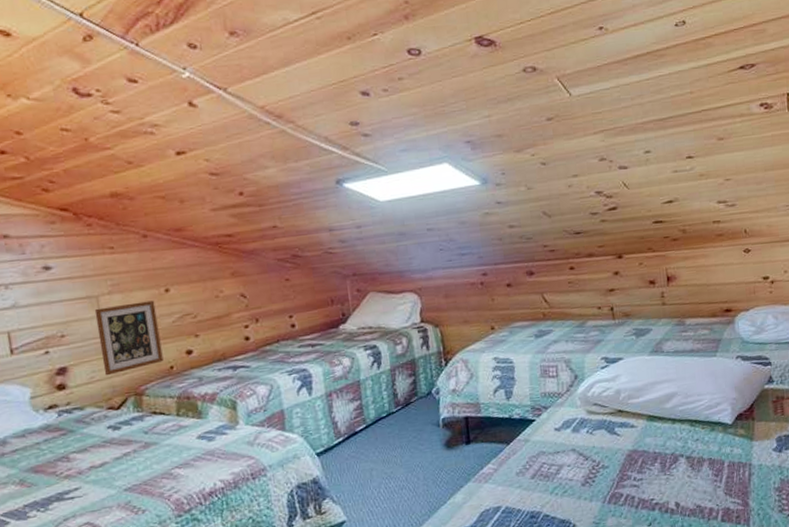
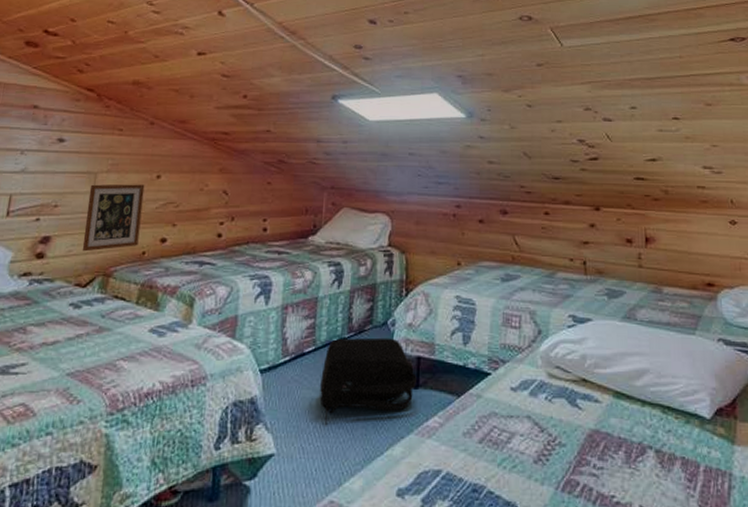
backpack: none [376,404,468,488] -> present [320,337,417,424]

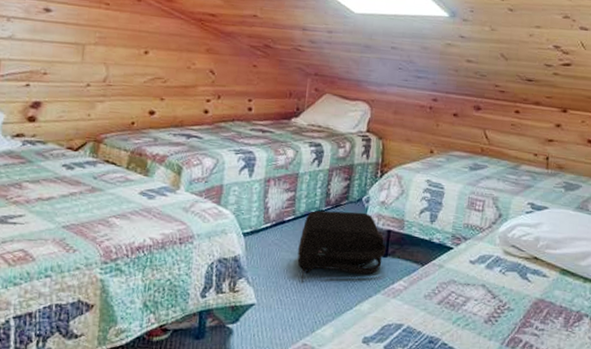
picture frame: present [82,184,145,252] -> none [72,55,133,119]

